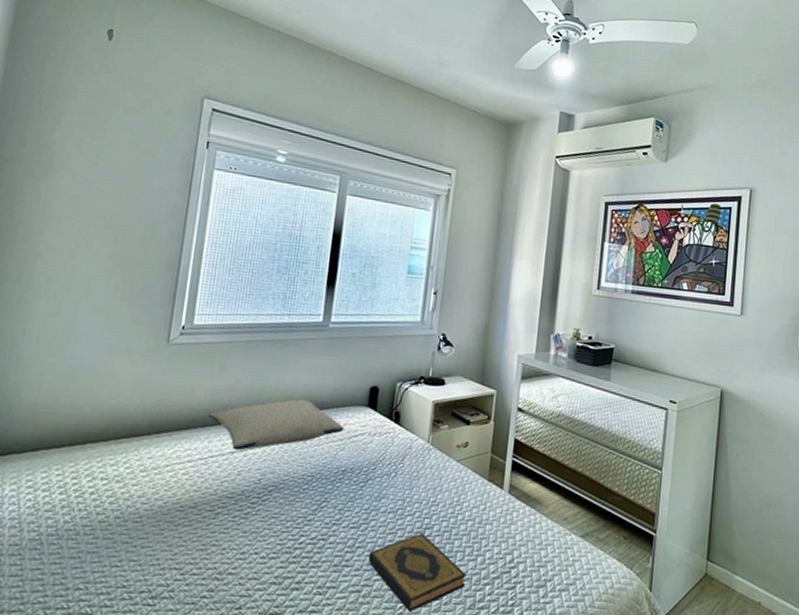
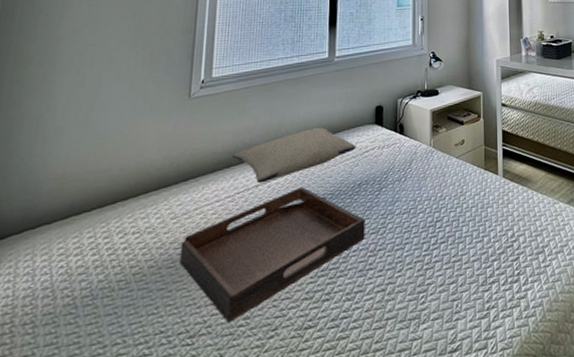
serving tray: none [146,462,346,592] -> present [179,187,365,323]
hardback book: present [368,534,467,612] -> none [389,226,477,300]

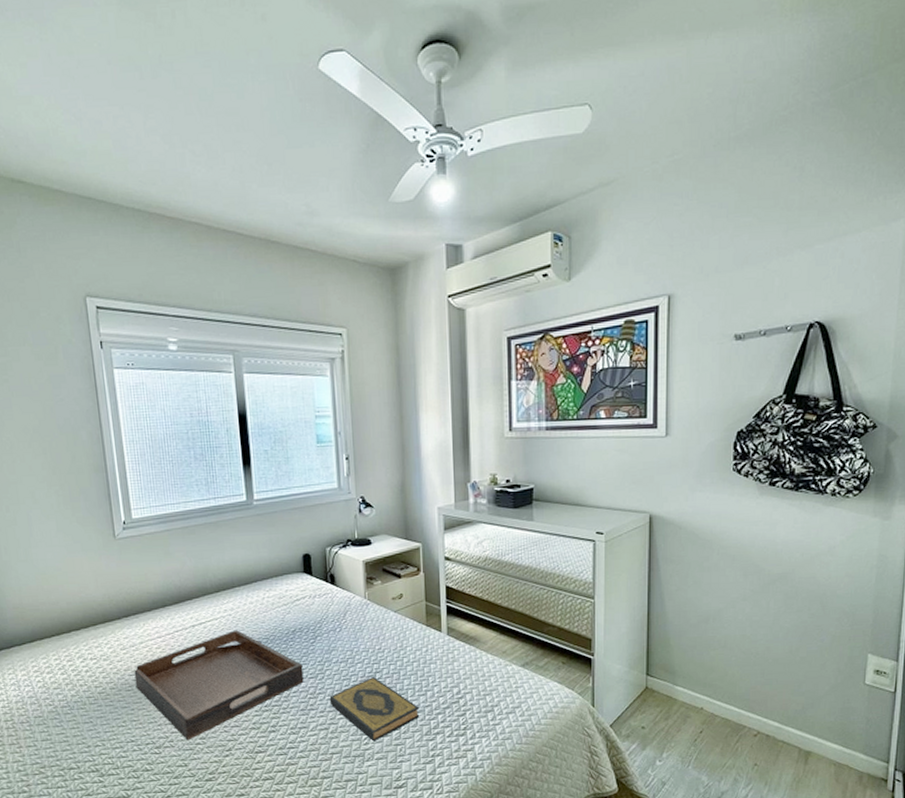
pillow: present [232,127,356,184] -> none [165,574,286,624]
hardback book: none [389,226,477,300] -> present [329,677,420,742]

